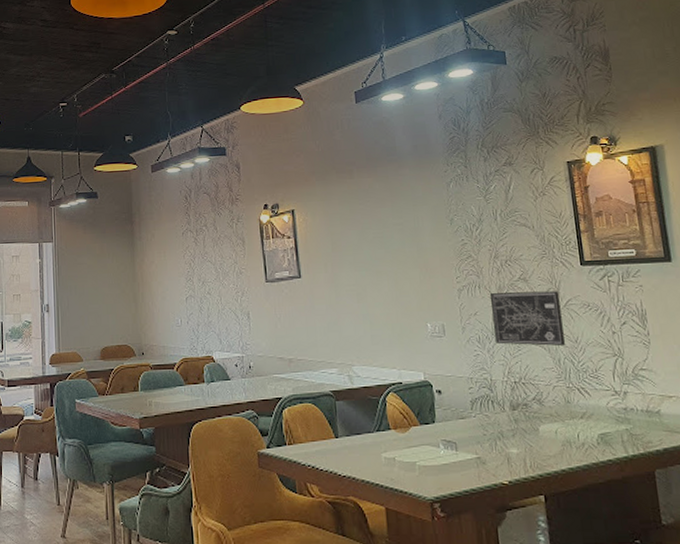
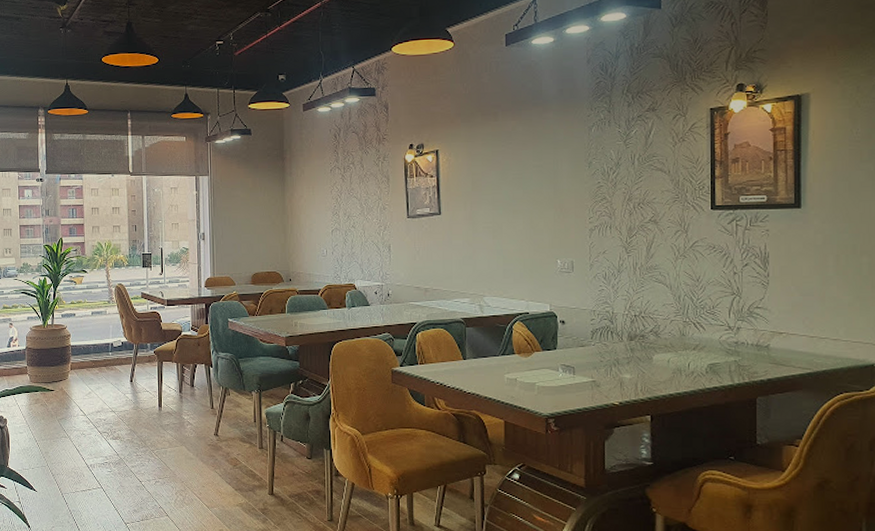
wall art: present [489,291,565,347] -> none [619,233,687,285]

